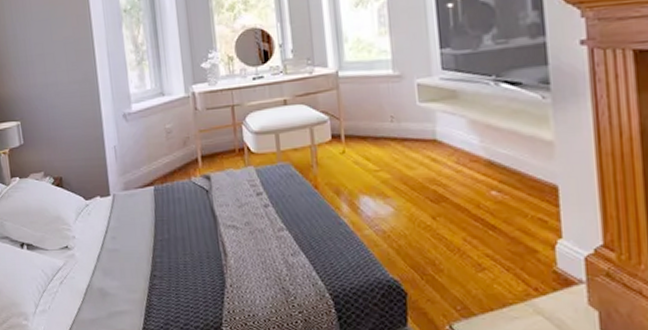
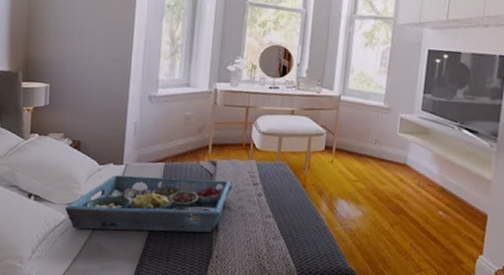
serving tray: none [60,195,234,275] -> present [65,175,233,233]

